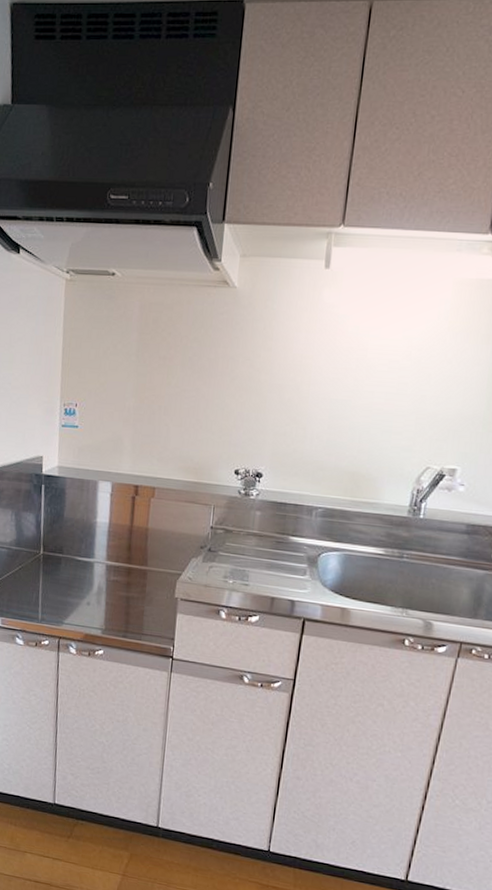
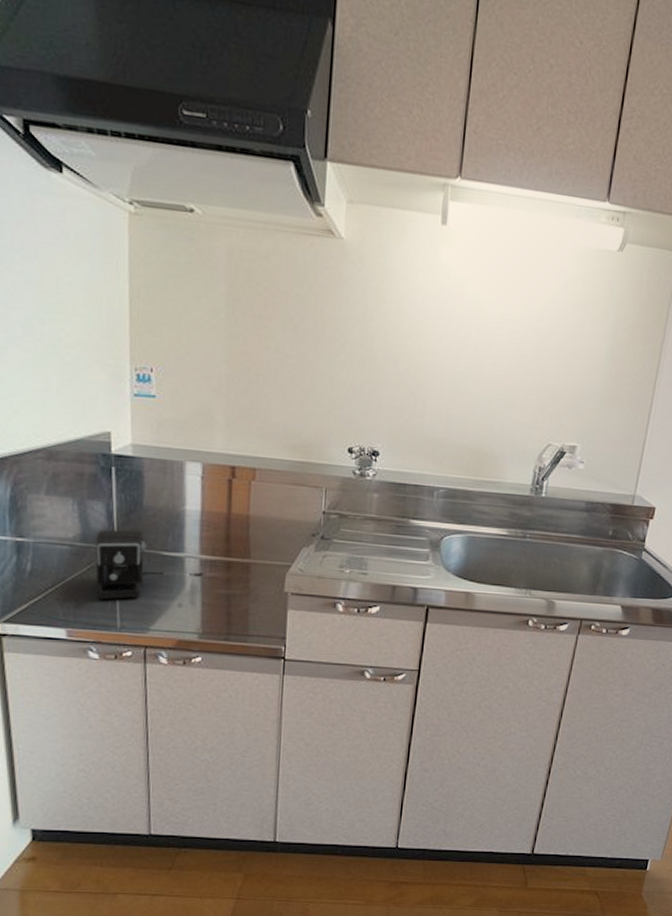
coffee maker: none [25,537,108,595] -> present [95,530,203,600]

